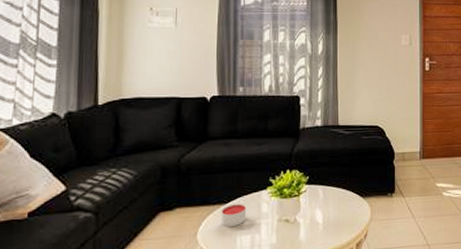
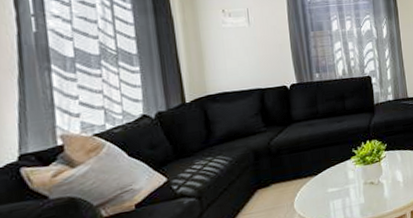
candle: present [220,204,247,227] -> none [312,173,336,195]

